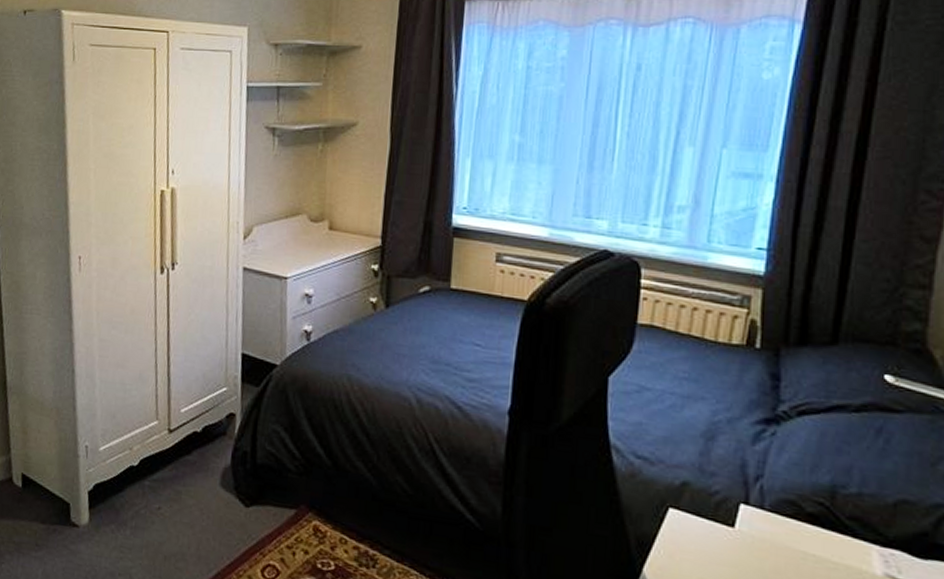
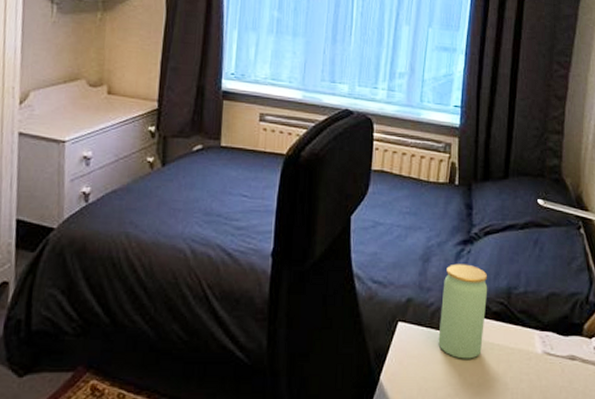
jar: none [724,446,801,567] -> present [438,263,488,359]

